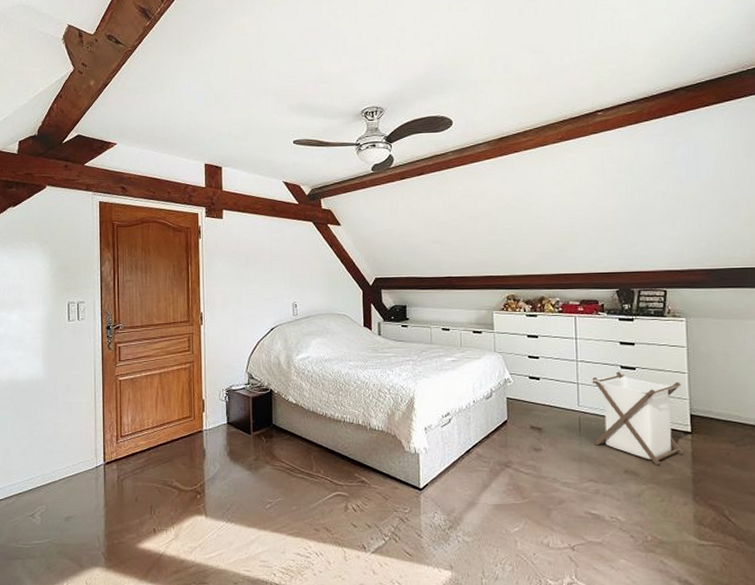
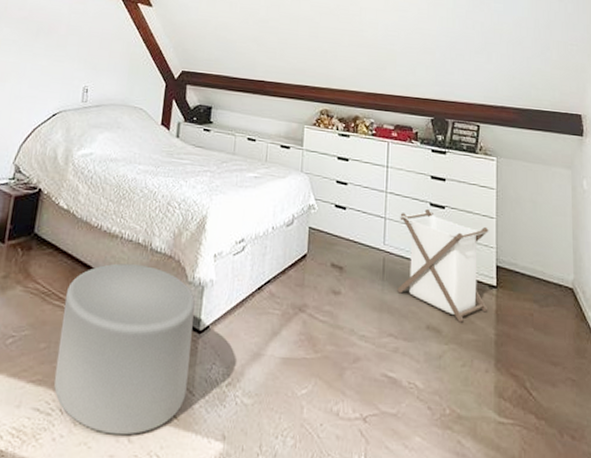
pouf: none [306,442,415,569] -> present [53,263,195,436]

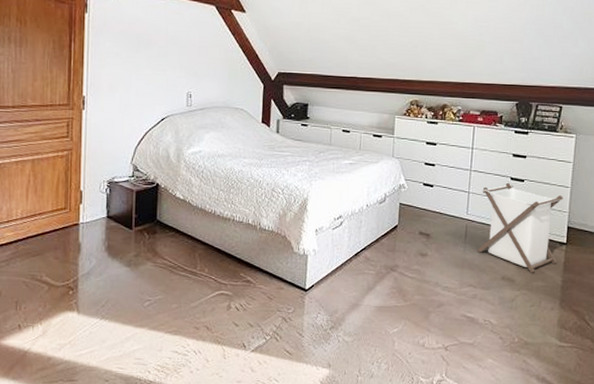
pouf: present [53,263,195,436] -> none [187,240,301,367]

